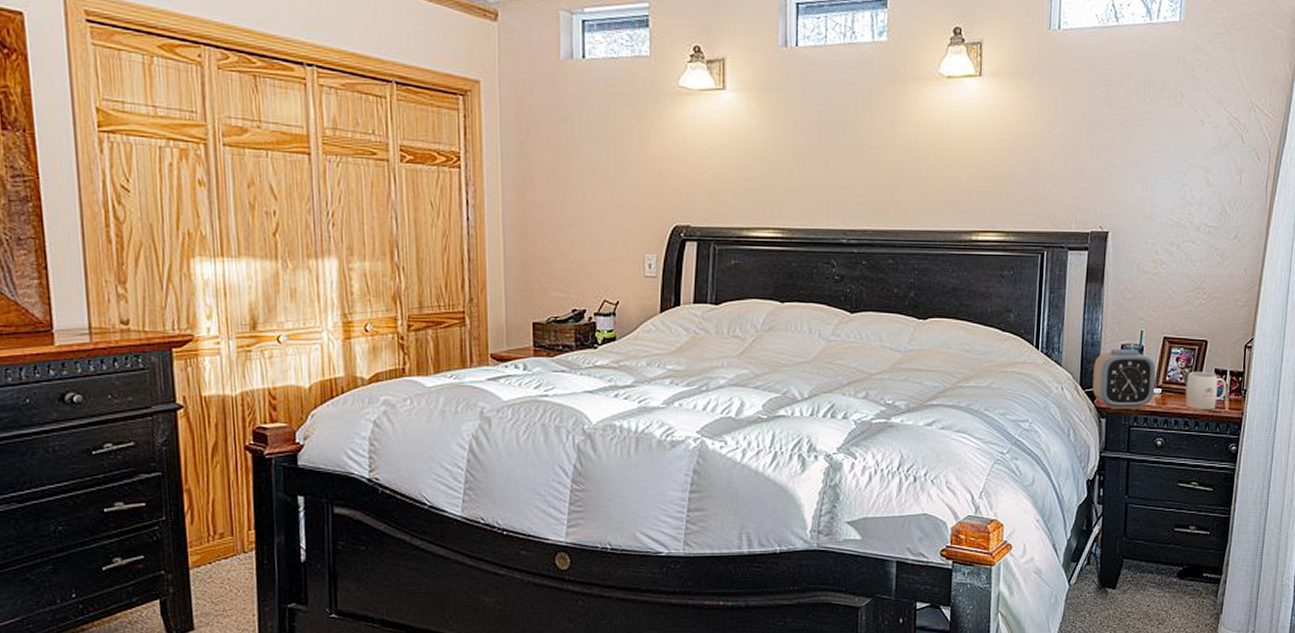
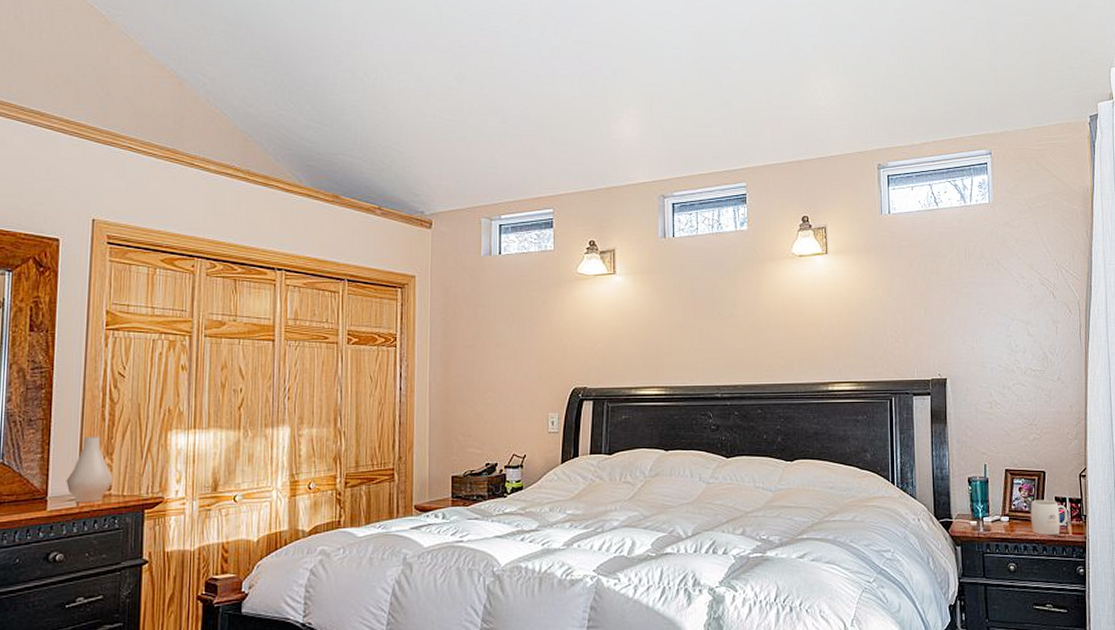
vase: none [73,260,130,338] -> present [66,436,113,503]
alarm clock: present [1092,348,1156,410] -> none [945,481,1003,538]

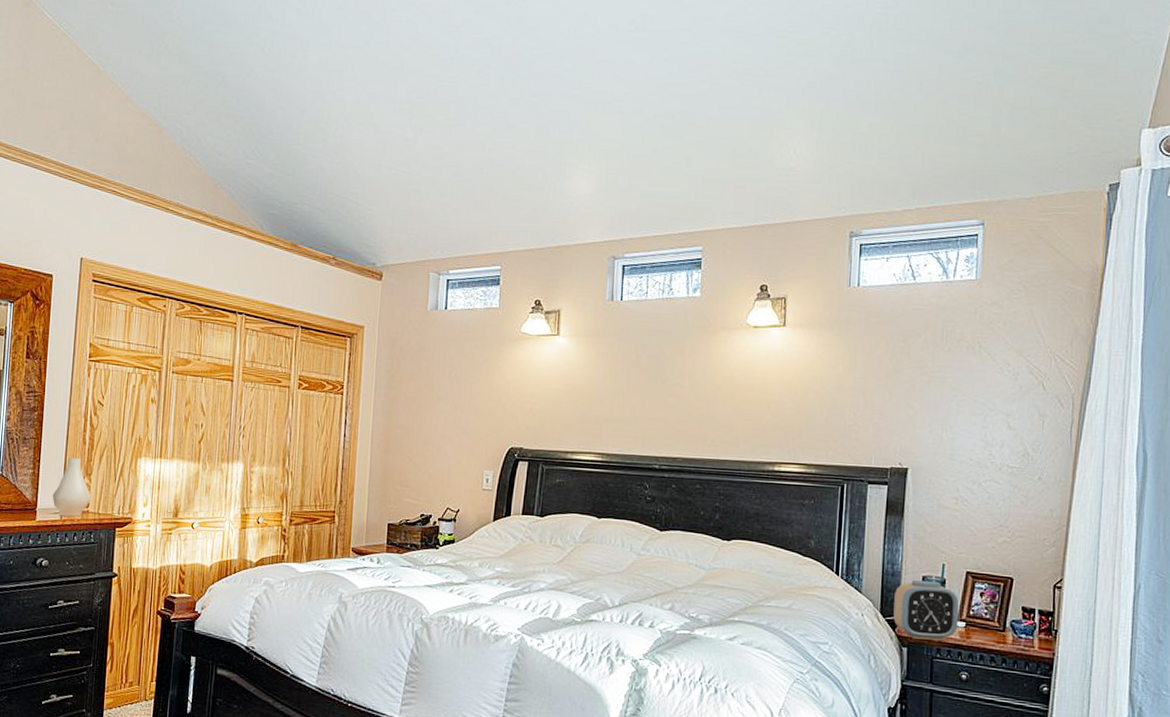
alarm clock: none [945,481,1003,538] -> present [893,579,960,641]
mug: present [1030,499,1068,536] -> none [990,607,1036,648]

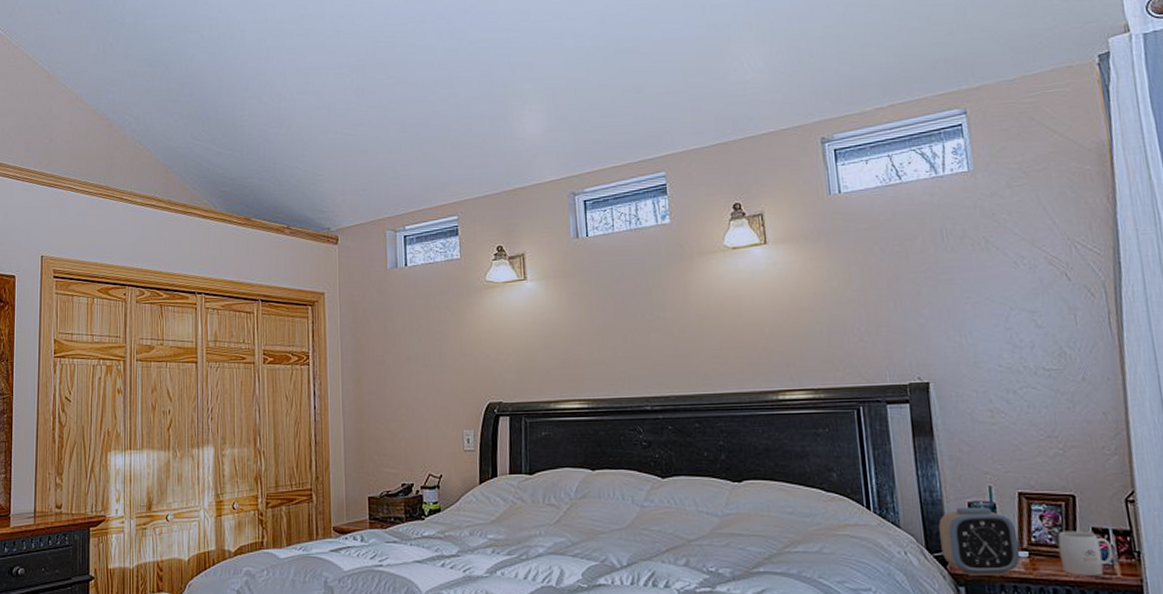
vase: present [52,457,91,517] -> none [25,457,63,520]
mug: none [990,607,1036,648] -> present [1057,531,1114,577]

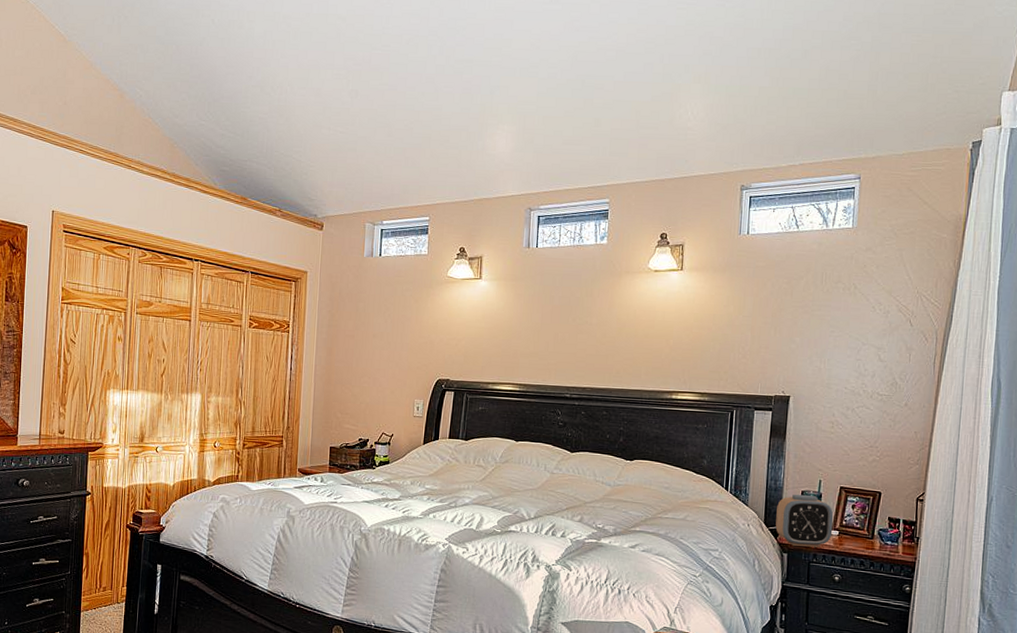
mug: present [1057,531,1114,577] -> none [860,518,901,553]

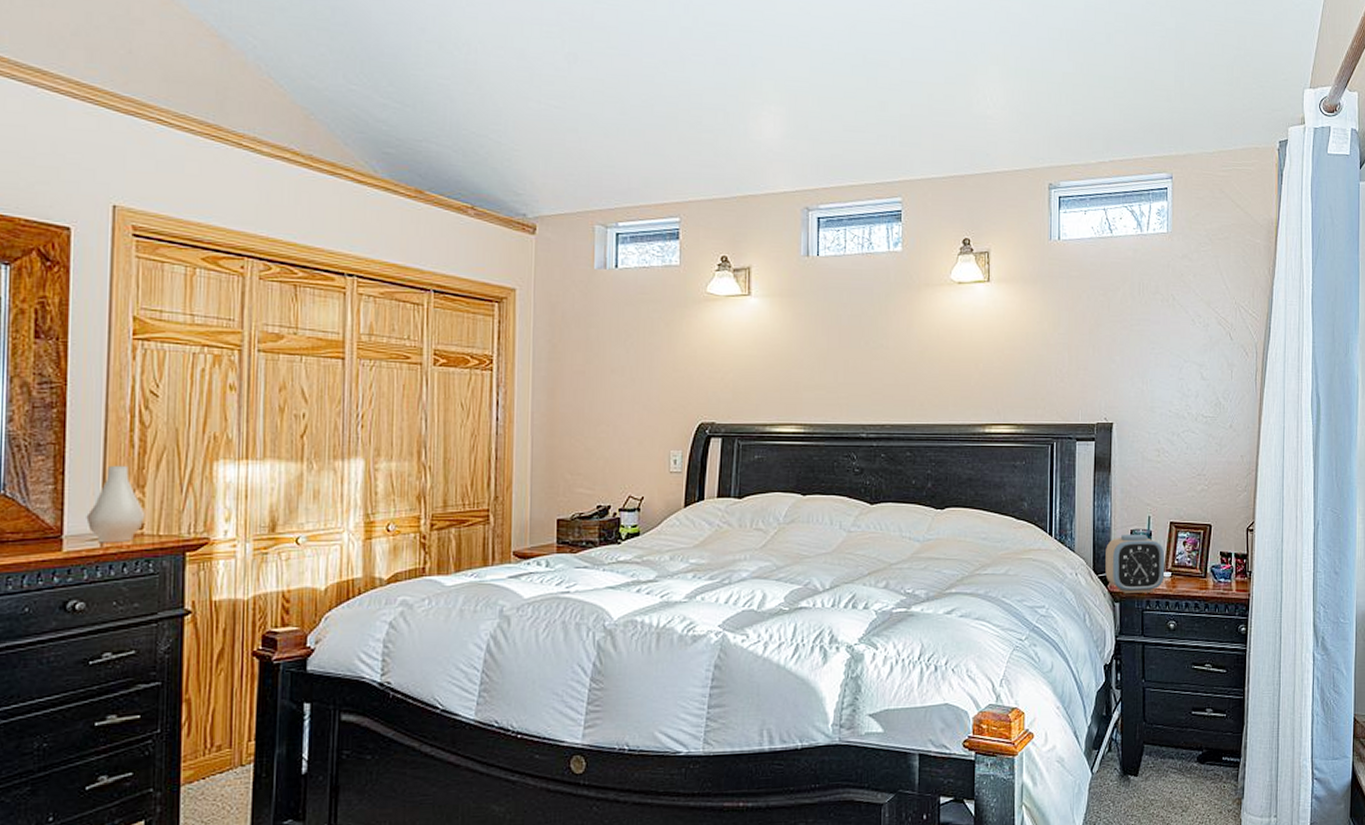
vase: none [31,389,66,443] -> present [86,465,146,543]

